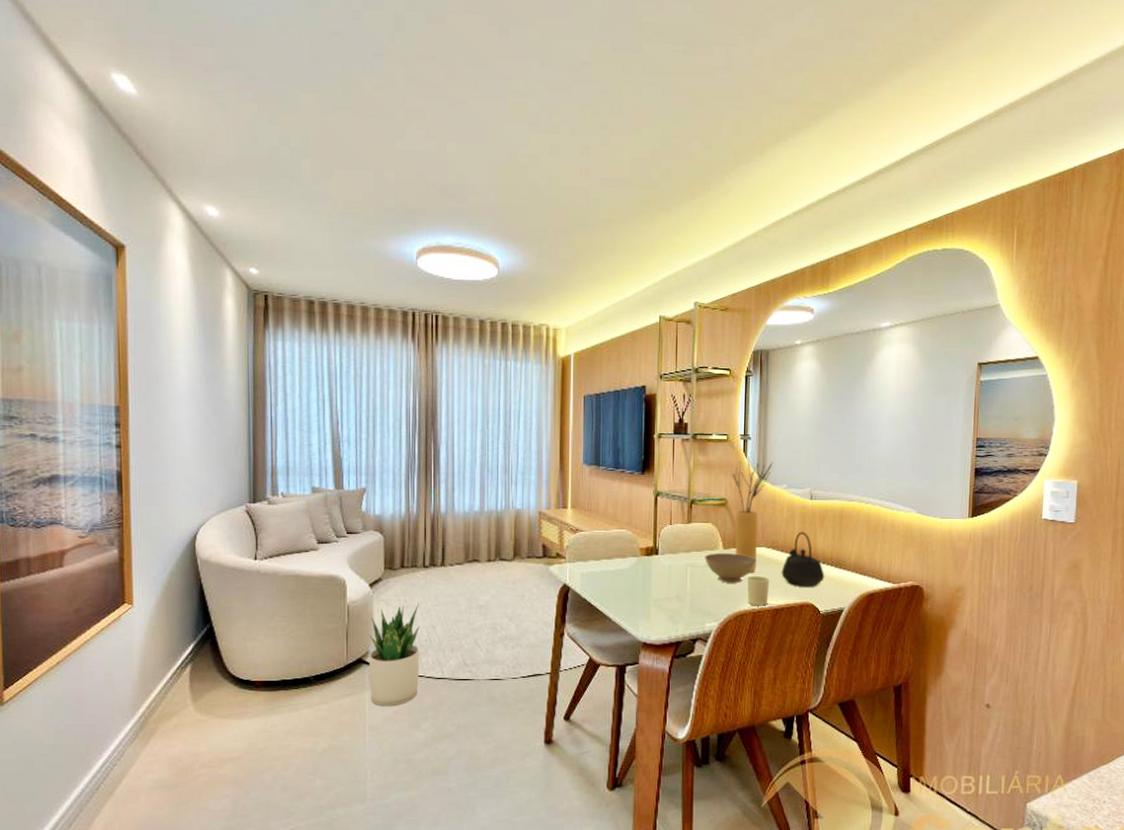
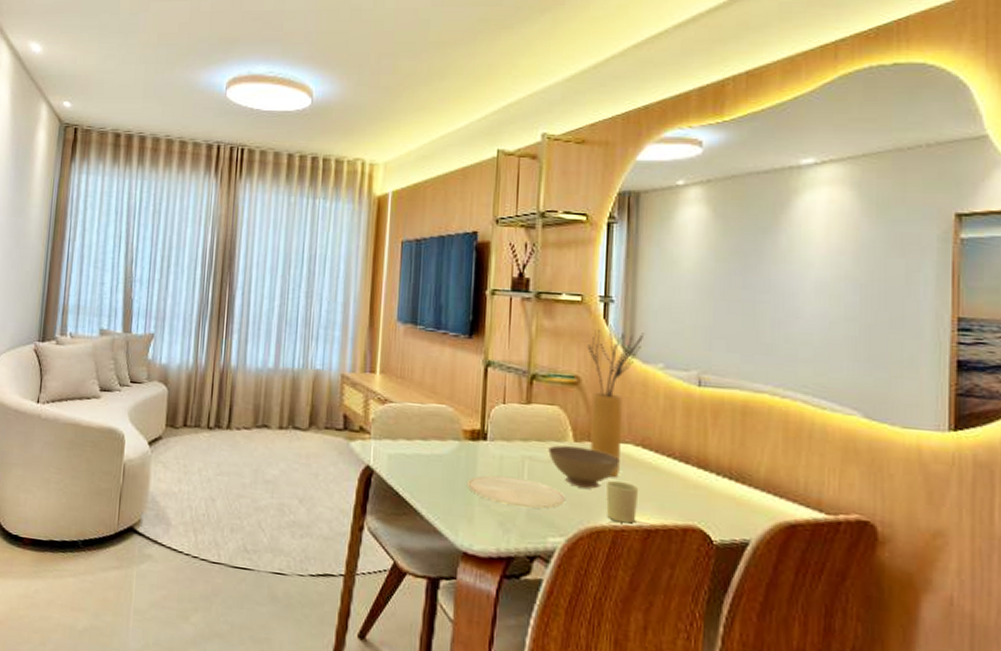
planter: present [369,603,420,707] -> none [138,469,199,589]
plate: none [644,581,718,604] -> present [466,475,566,509]
kettle: present [781,531,825,587] -> none [655,427,720,506]

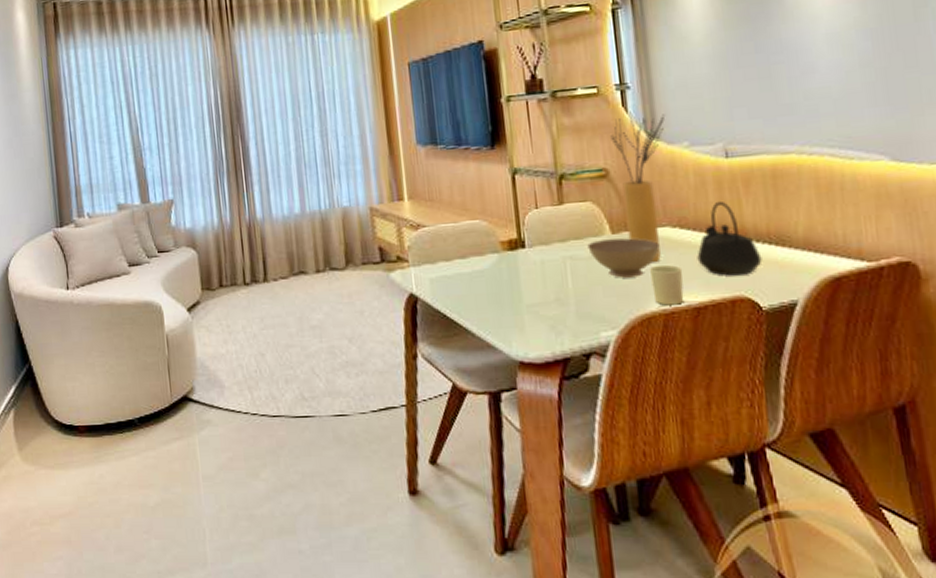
plate: present [466,475,566,509] -> none [512,279,613,308]
kettle: none [655,427,720,506] -> present [697,201,762,276]

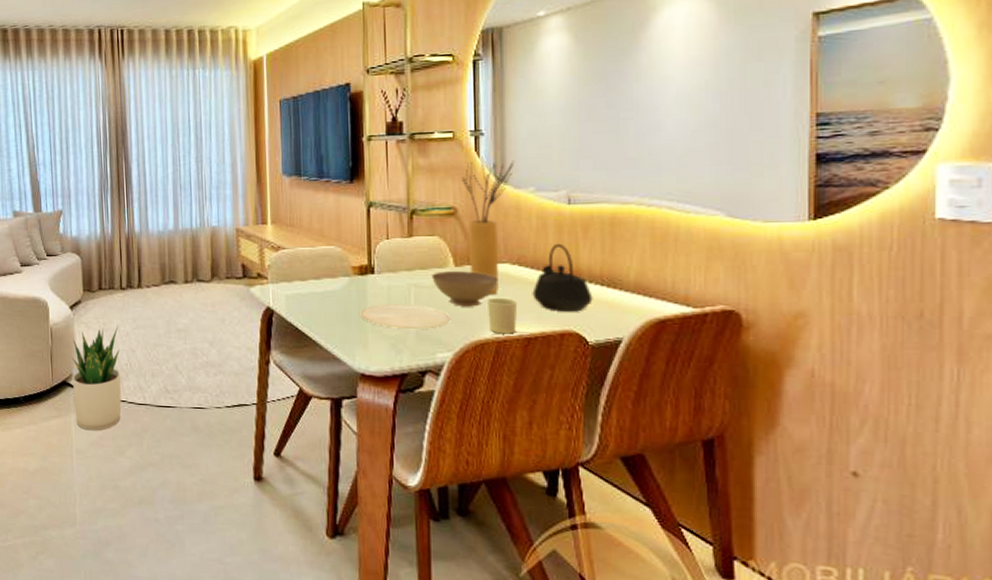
planter: none [192,327,253,452] -> present [72,326,121,431]
plate: none [512,279,613,308] -> present [359,303,451,330]

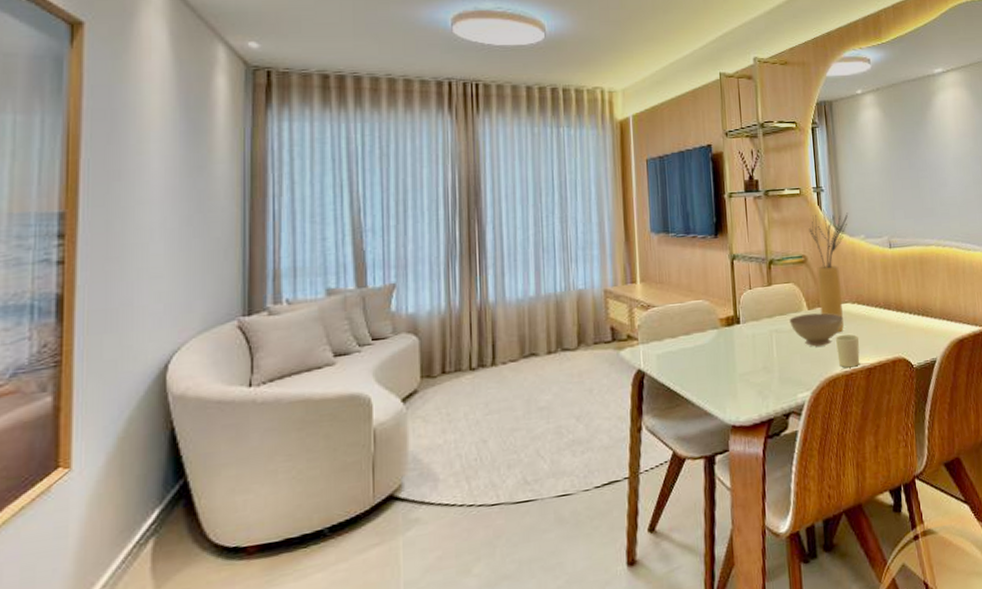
planter: present [72,326,121,431] -> none [402,414,468,553]
plate: present [359,303,451,330] -> none [727,349,808,376]
kettle: present [532,243,593,312] -> none [869,282,913,341]

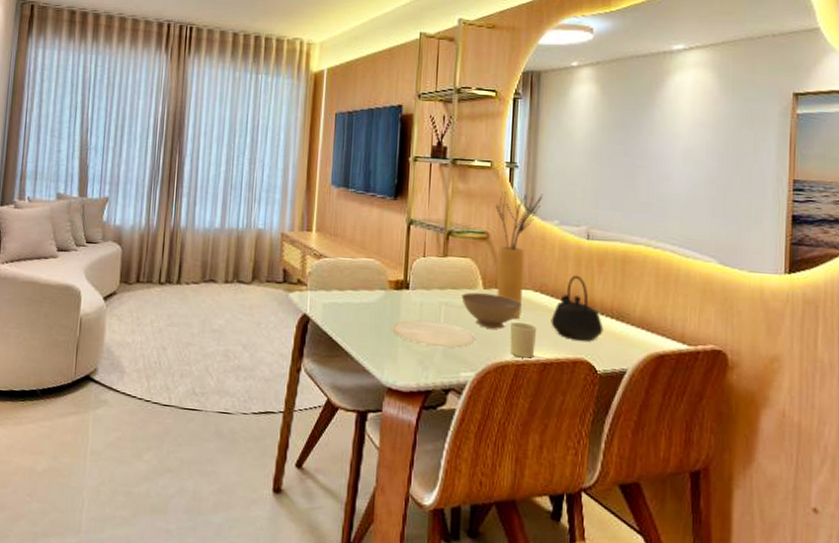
plate: none [727,349,808,376] -> present [391,319,476,348]
kettle: none [869,282,913,341] -> present [550,275,604,341]

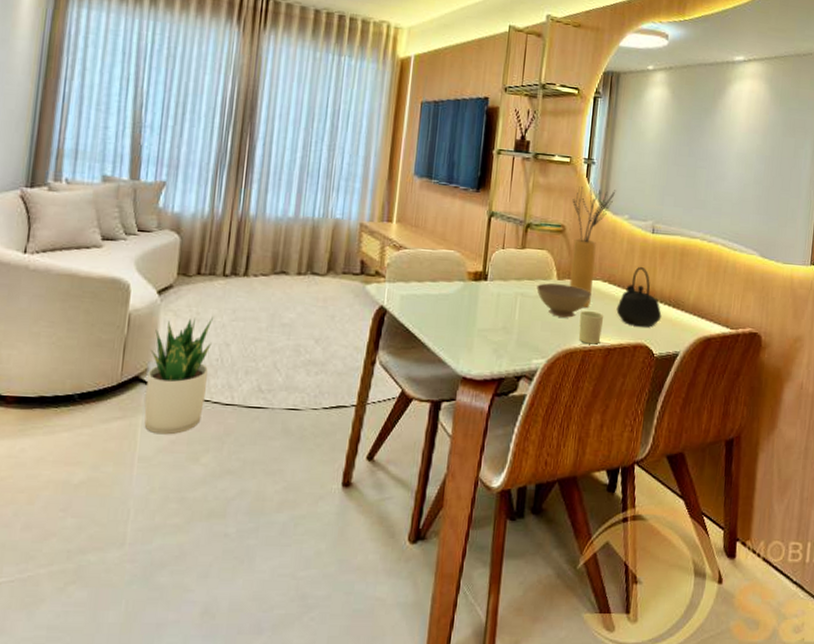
planter: none [94,321,151,431] -> present [144,316,213,435]
plate: present [391,319,476,348] -> none [468,310,549,337]

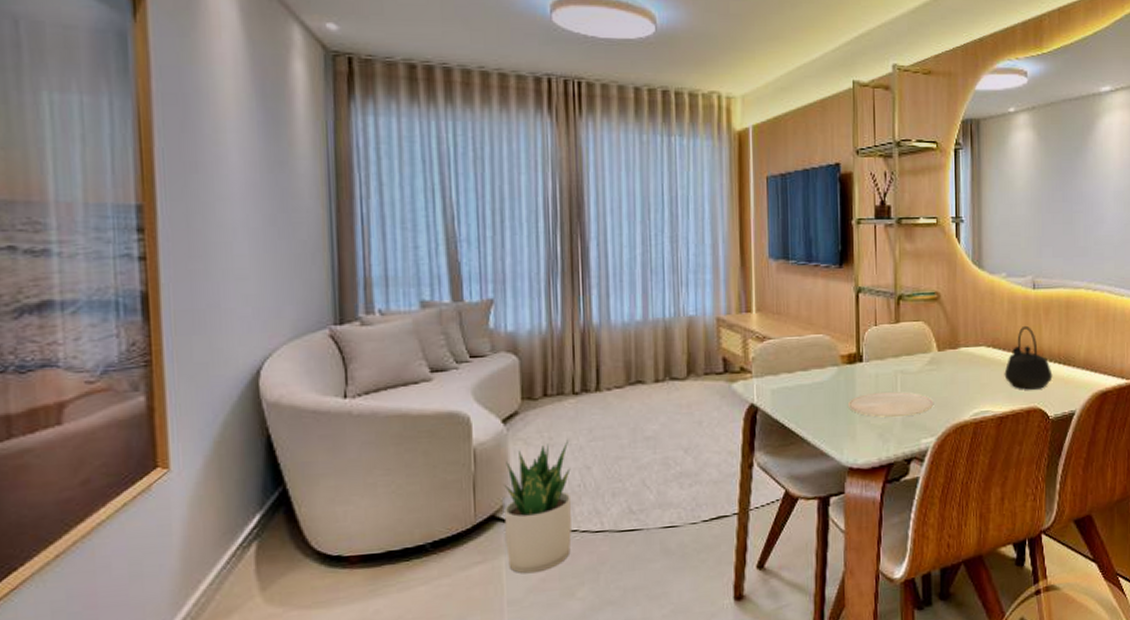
plate: none [468,310,549,337] -> present [847,391,934,418]
bowl: present [536,283,591,318] -> none [917,355,976,391]
vase: present [569,182,617,307] -> none [944,242,990,377]
mug: present [578,310,604,345] -> none [967,379,992,415]

